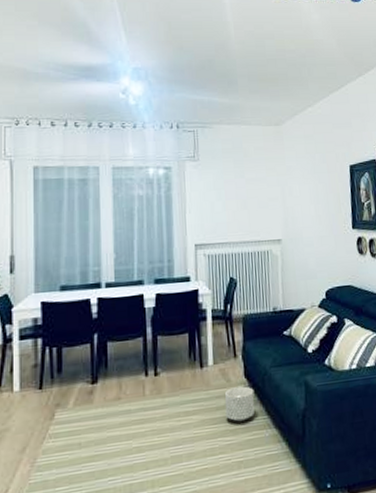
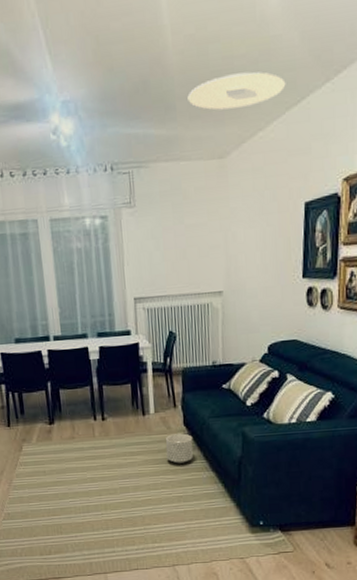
ceiling light: none [247,63,328,88] -> present [187,72,286,110]

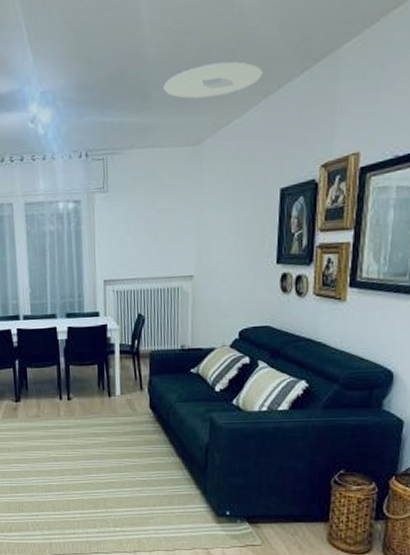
planter: present [165,433,193,464] -> none [130,416,159,447]

